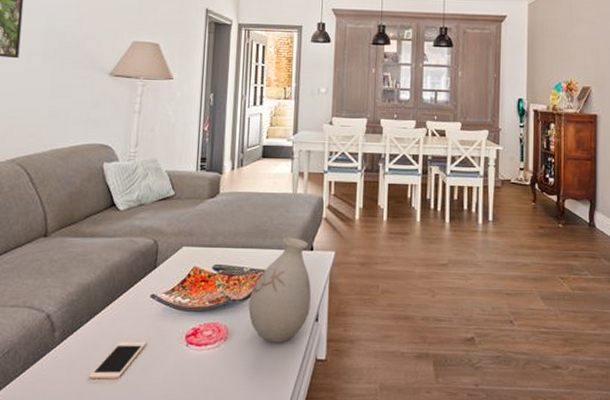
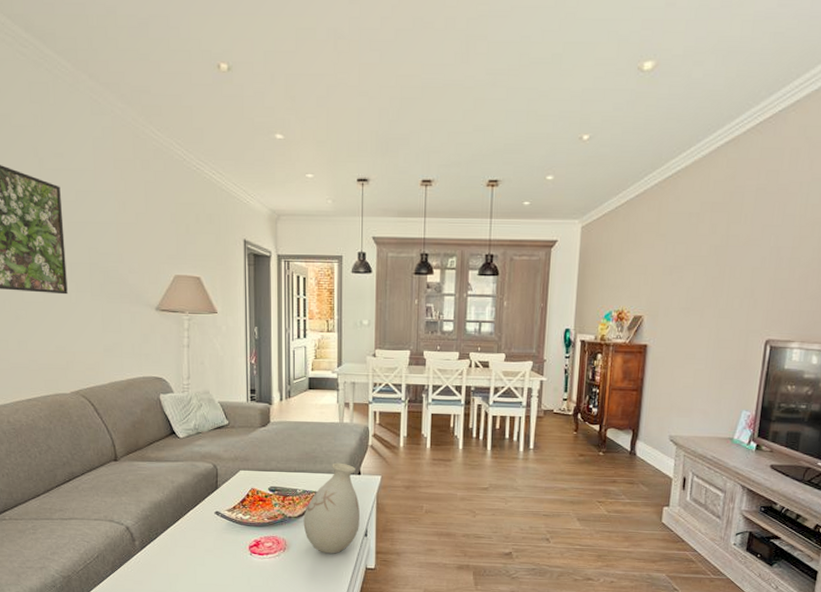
cell phone: present [88,341,146,379] -> none [168,550,215,580]

